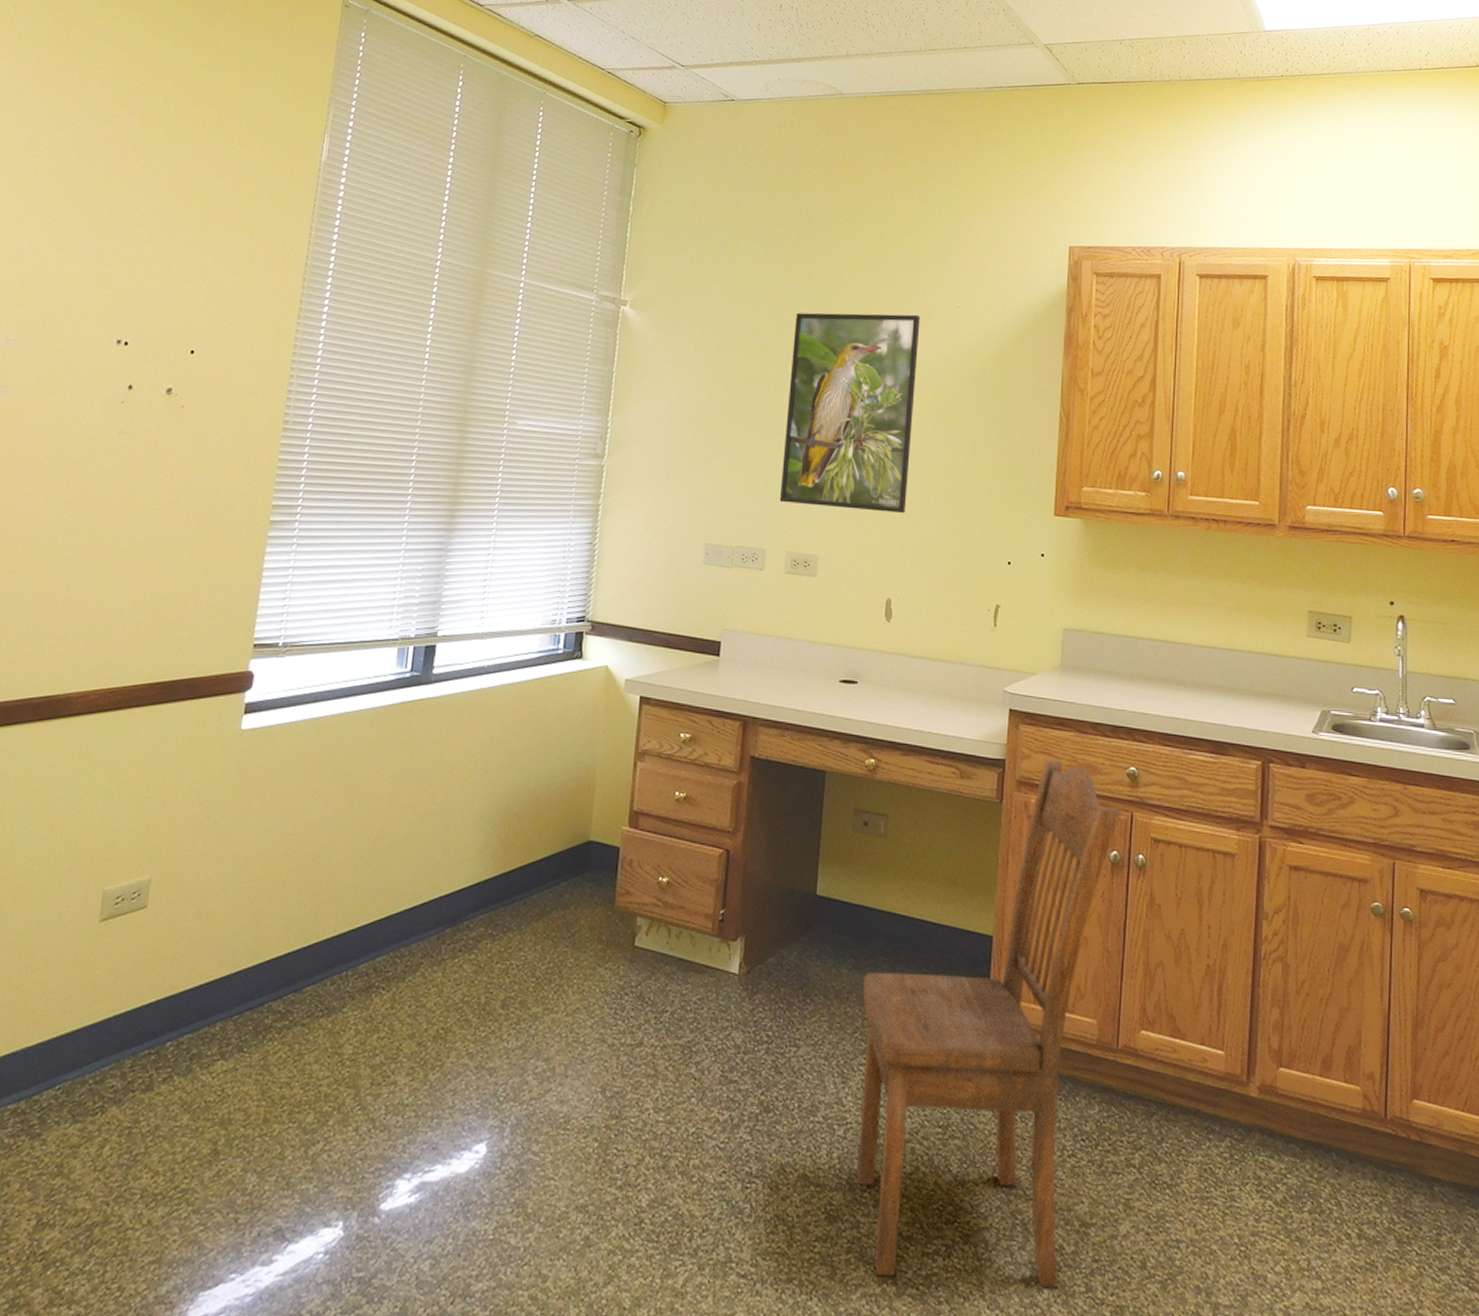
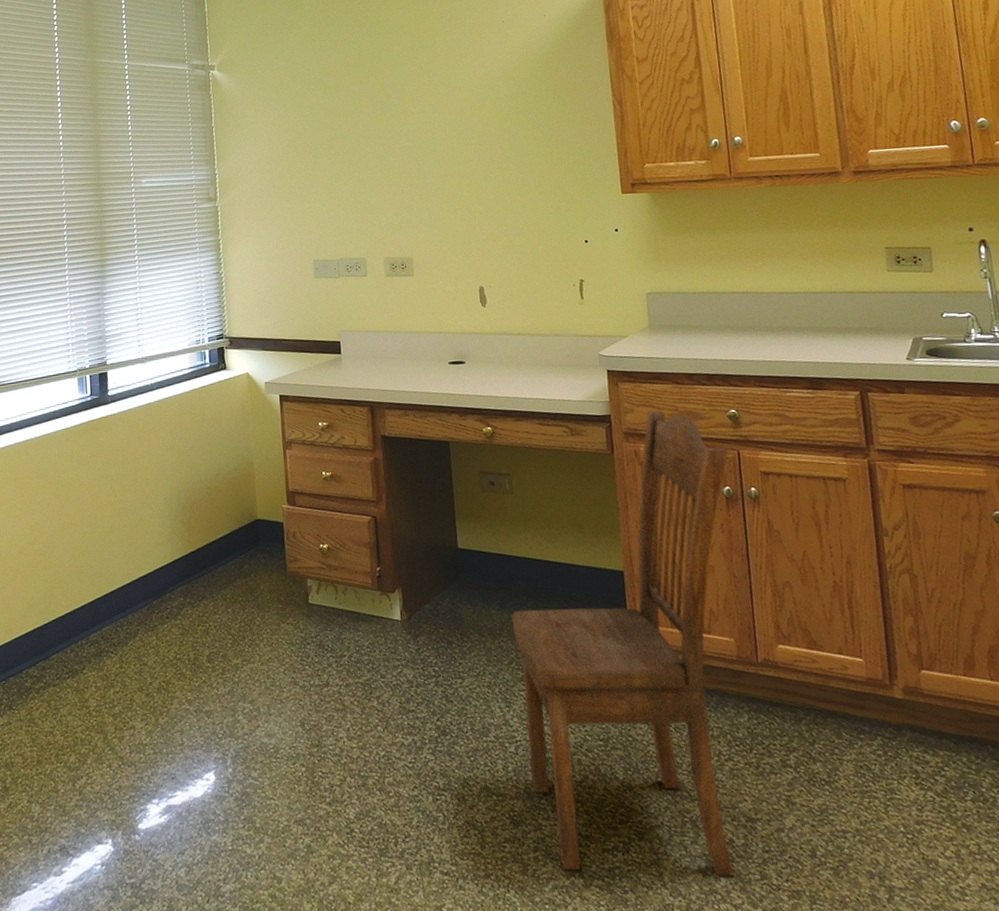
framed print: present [779,312,921,513] -> none [359,35,484,216]

